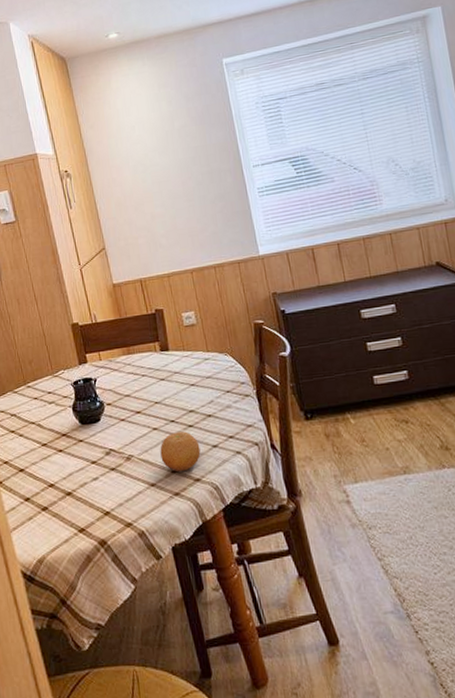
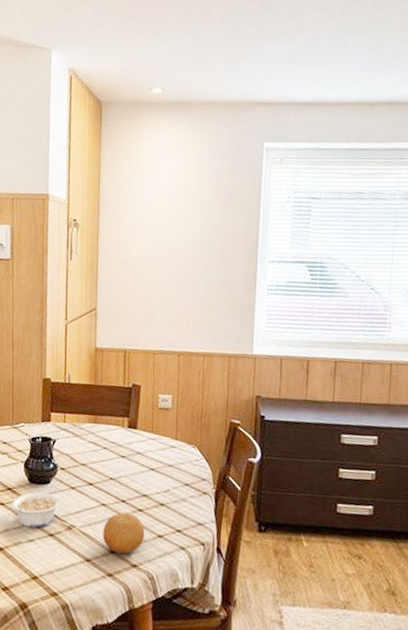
legume: none [69,430,115,467] -> present [11,492,61,528]

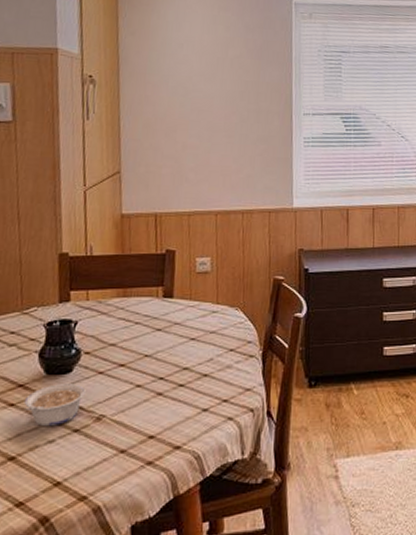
fruit: present [102,513,145,554] -> none [139,391,188,438]

